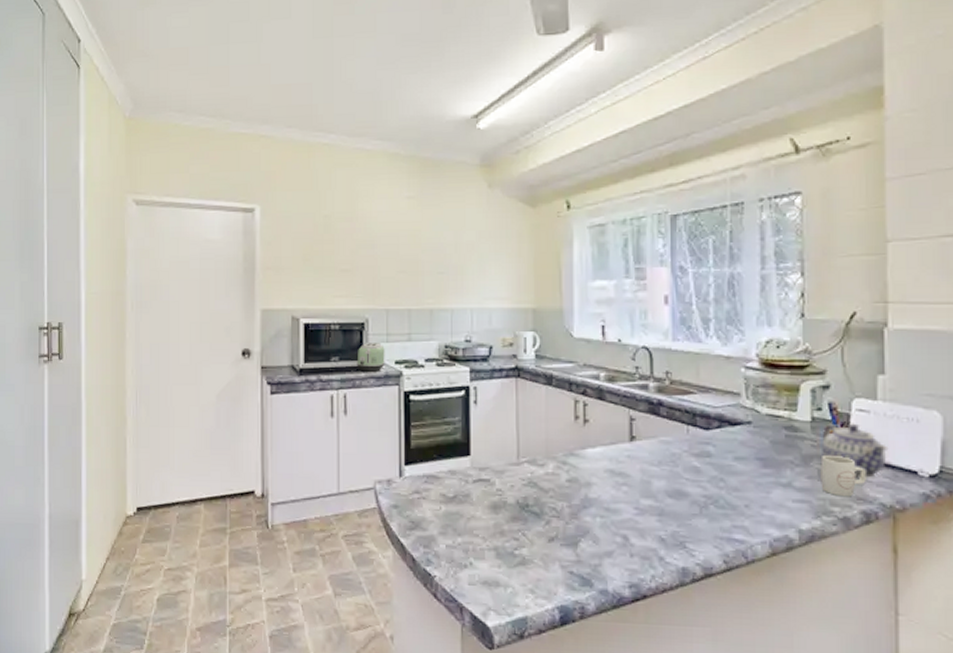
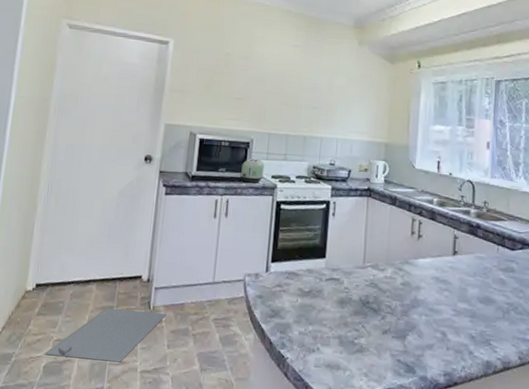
door mat: none [156,530,288,591] -> present [45,308,167,363]

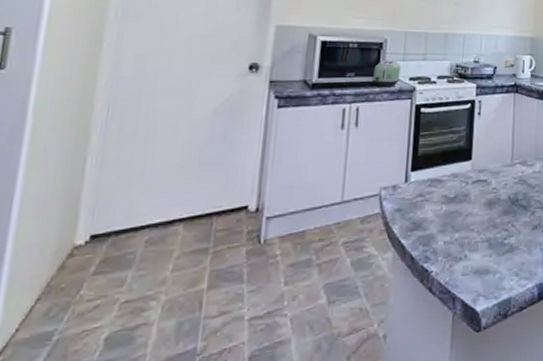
door mat: present [45,308,167,363] -> none [106,246,283,324]

